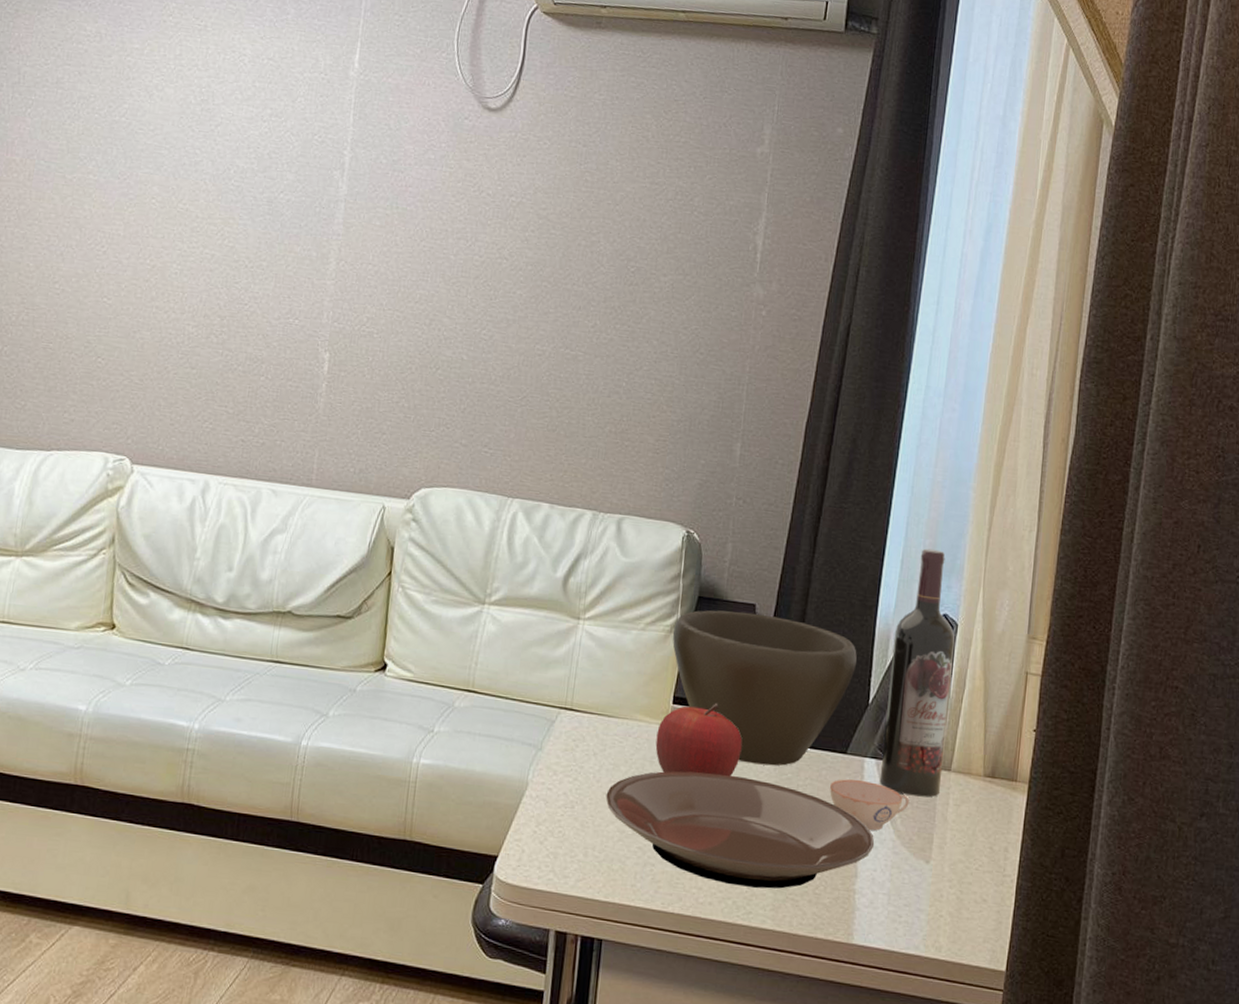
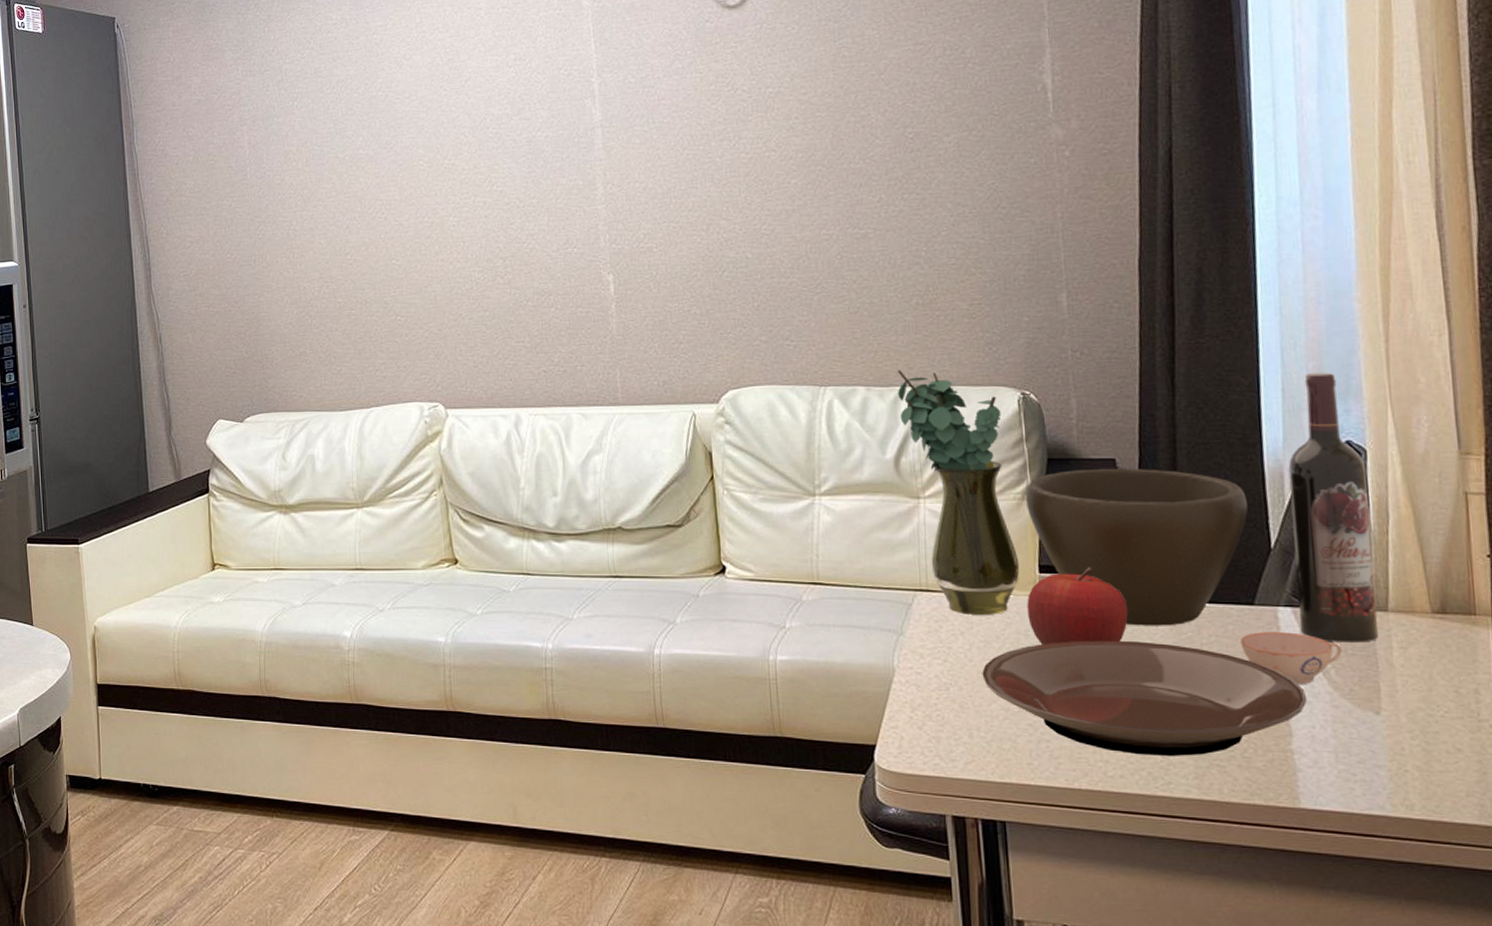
vase: none [575,492,666,740] -> present [898,370,1020,615]

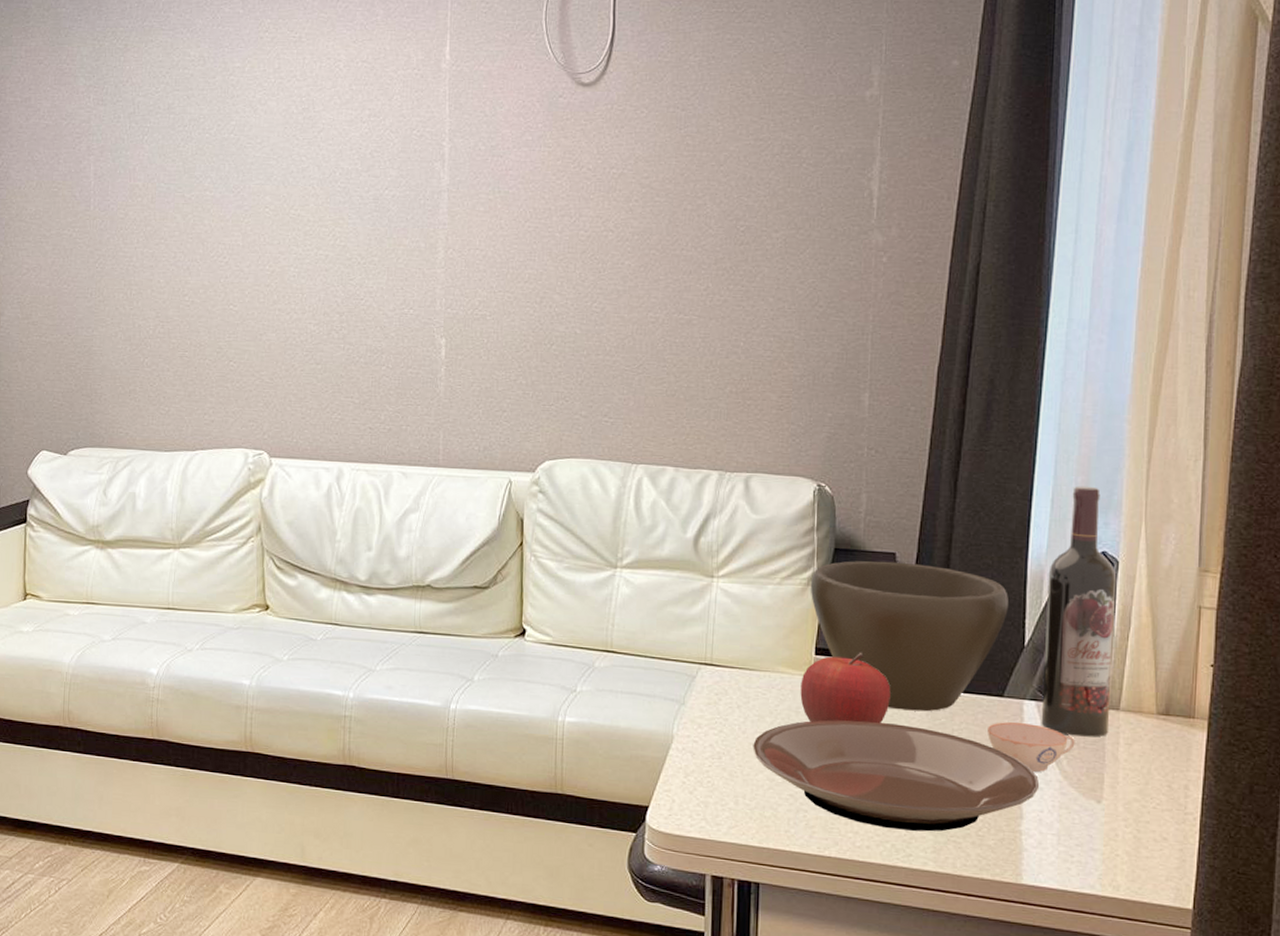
vase: present [898,370,1020,615] -> none [703,453,798,691]

